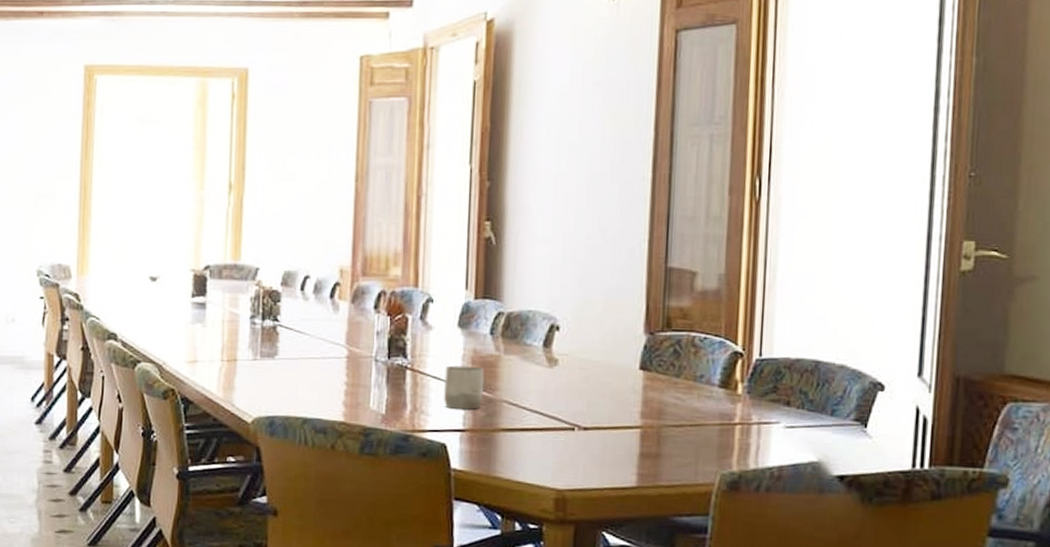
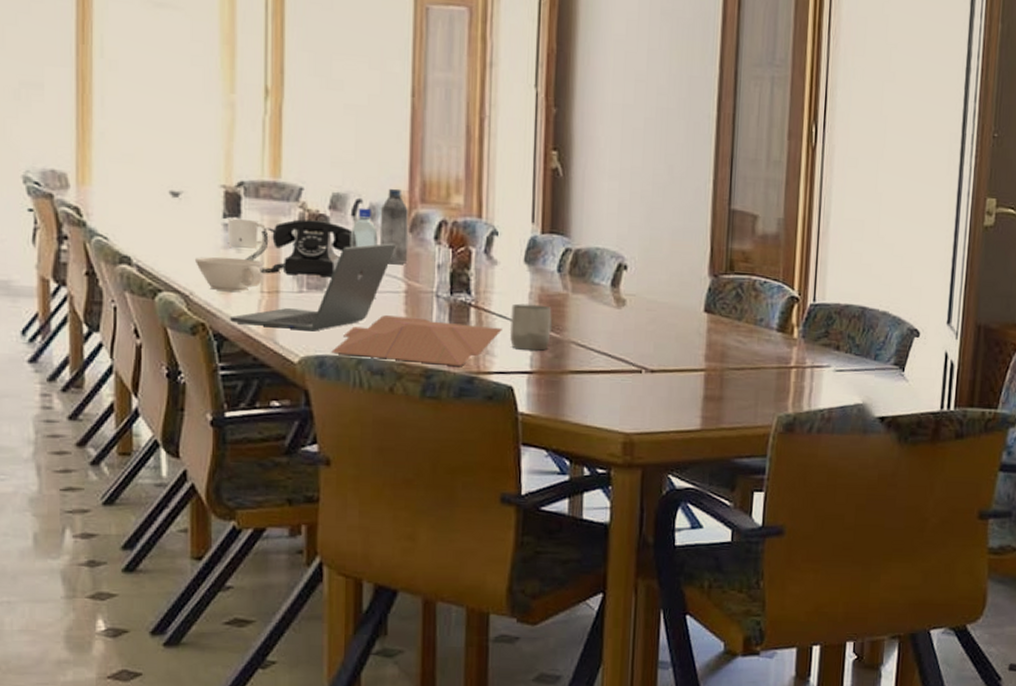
cup: none [167,331,225,361] -> present [194,256,264,292]
mug: none [194,298,228,325] -> present [227,219,268,251]
laptop: none [195,313,339,395] -> present [230,243,395,332]
telephone: none [208,296,300,347] -> present [244,219,351,278]
papers: none [280,379,436,425] -> present [331,315,502,366]
bottle: none [298,283,323,319] -> present [350,207,378,248]
water bottle: none [324,264,352,334] -> present [379,188,409,267]

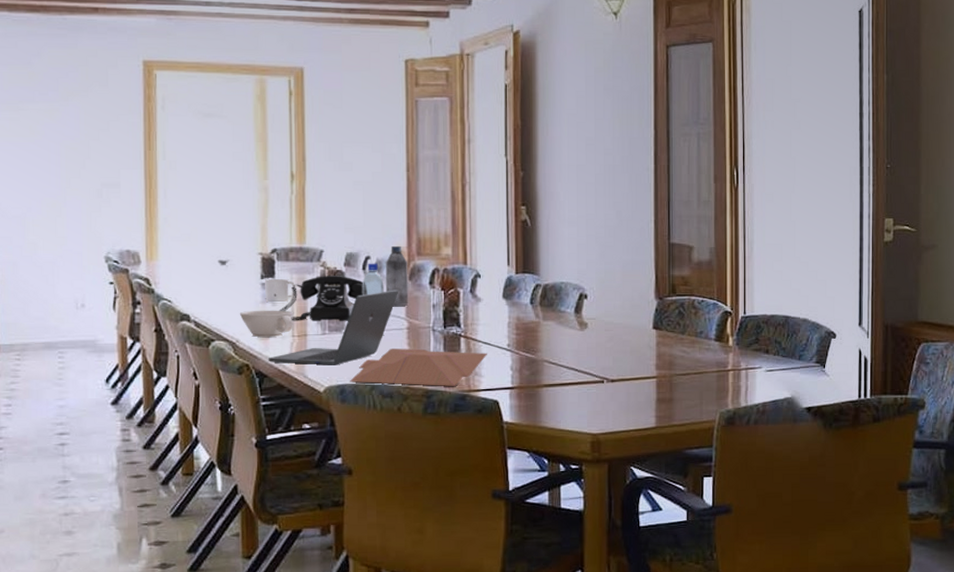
cup: present [510,303,553,351] -> none [494,332,529,370]

